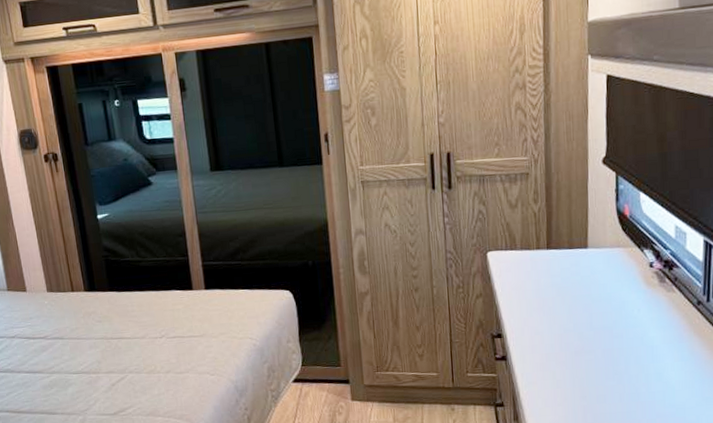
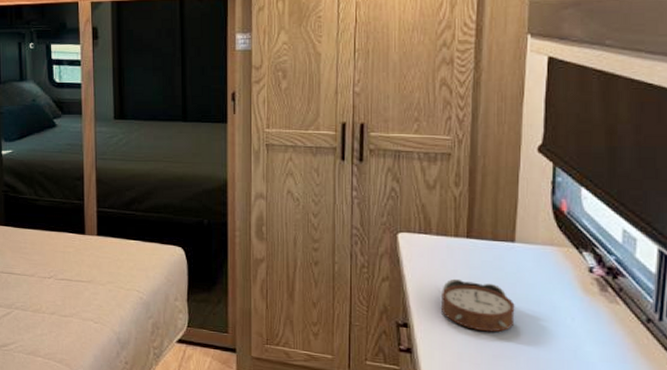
alarm clock: none [528,287,592,332] -> present [440,278,515,332]

